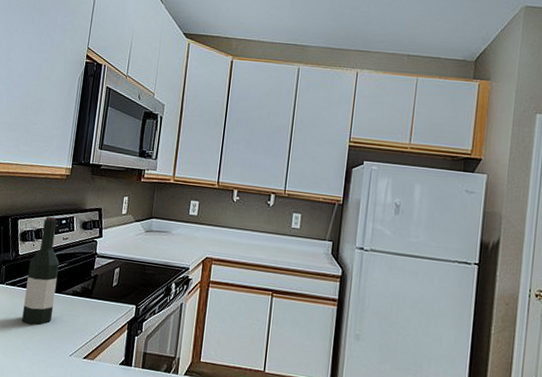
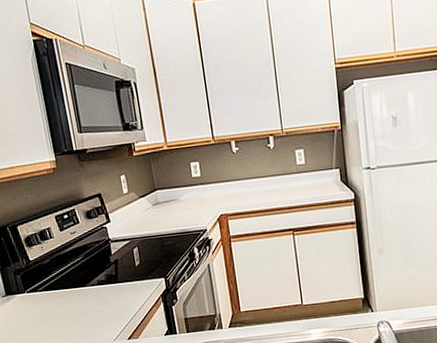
wine bottle: present [22,216,60,325] -> none [44,214,85,323]

